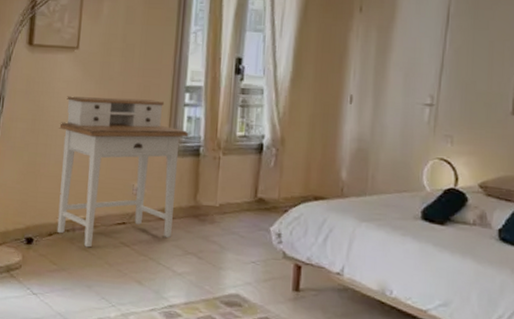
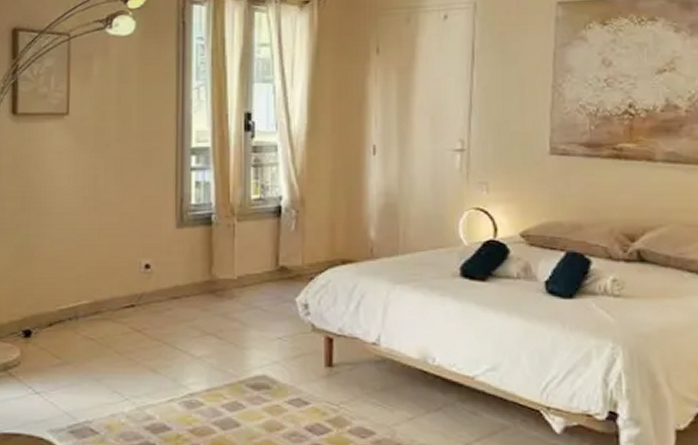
desk: present [56,96,189,248] -> none [51,166,198,336]

